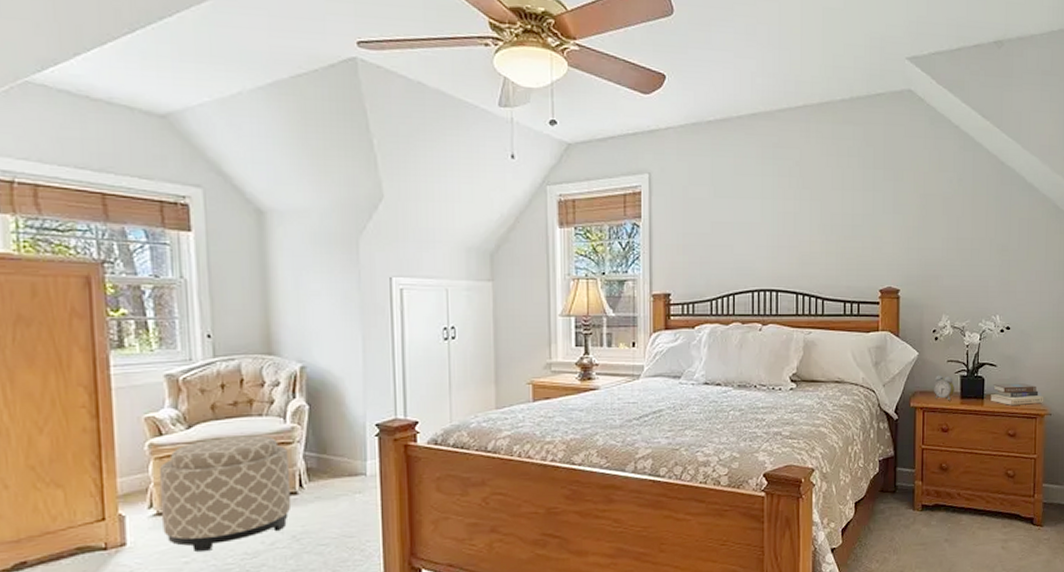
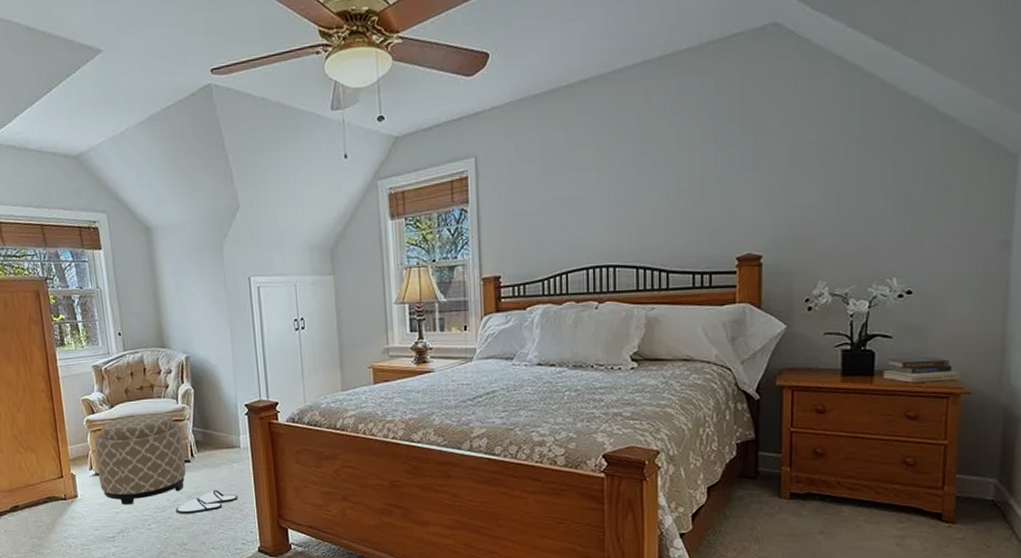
slippers: none [272,527,358,560] -> present [175,490,237,514]
alarm clock: present [933,375,954,401] -> none [805,350,834,379]

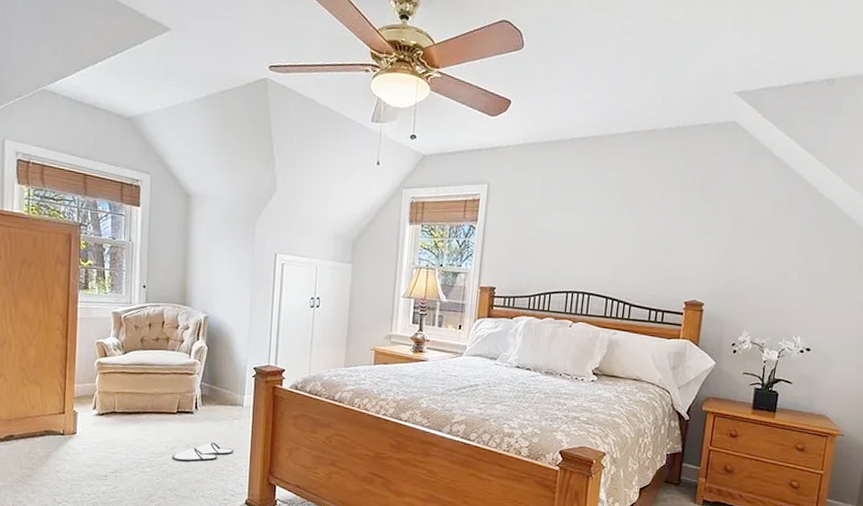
ottoman: present [94,413,187,504] -> none [100,363,190,447]
books: present [883,357,961,383] -> none [782,400,838,424]

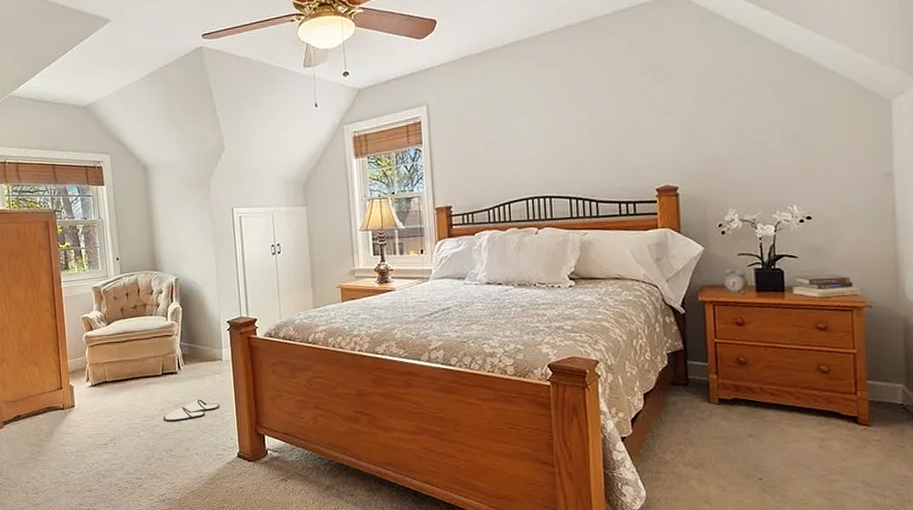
alarm clock: none [726,385,748,410] -> present [723,269,748,295]
books: none [782,400,838,424] -> present [793,274,861,298]

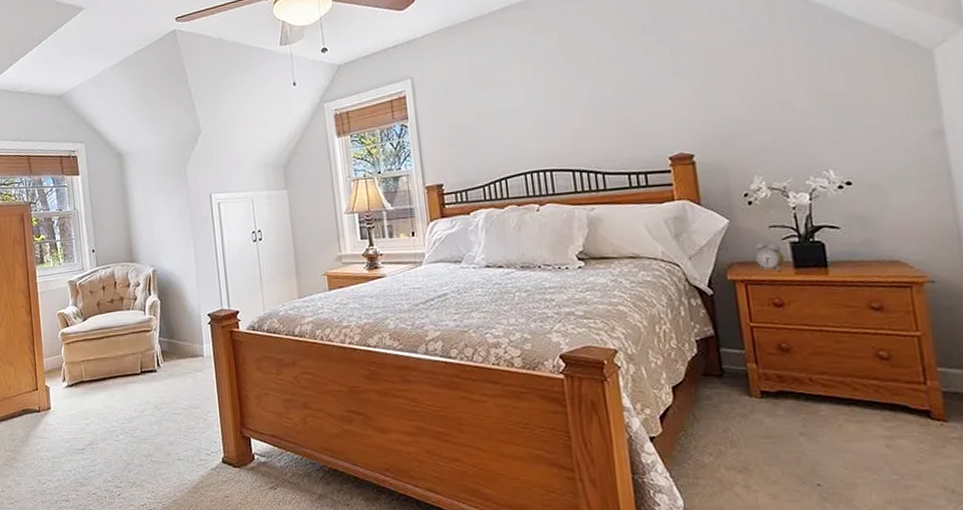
slippers: present [163,399,219,422] -> none [142,399,201,425]
books: present [793,274,861,298] -> none [837,246,920,273]

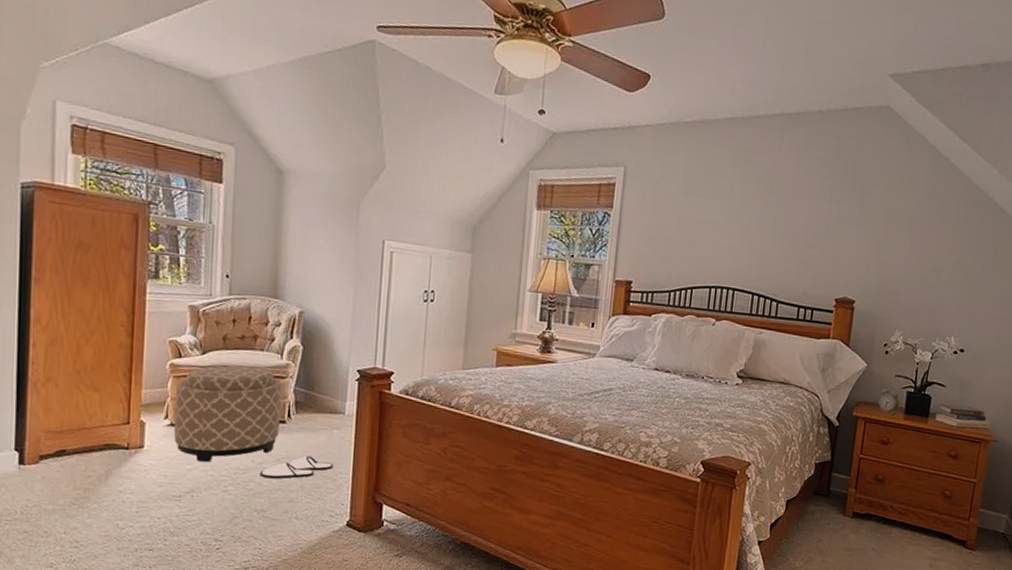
ottoman: none [68,325,153,416] -> present [173,365,282,462]
slippers: none [142,399,201,425] -> present [259,455,333,479]
books: none [837,246,920,273] -> present [935,404,992,429]

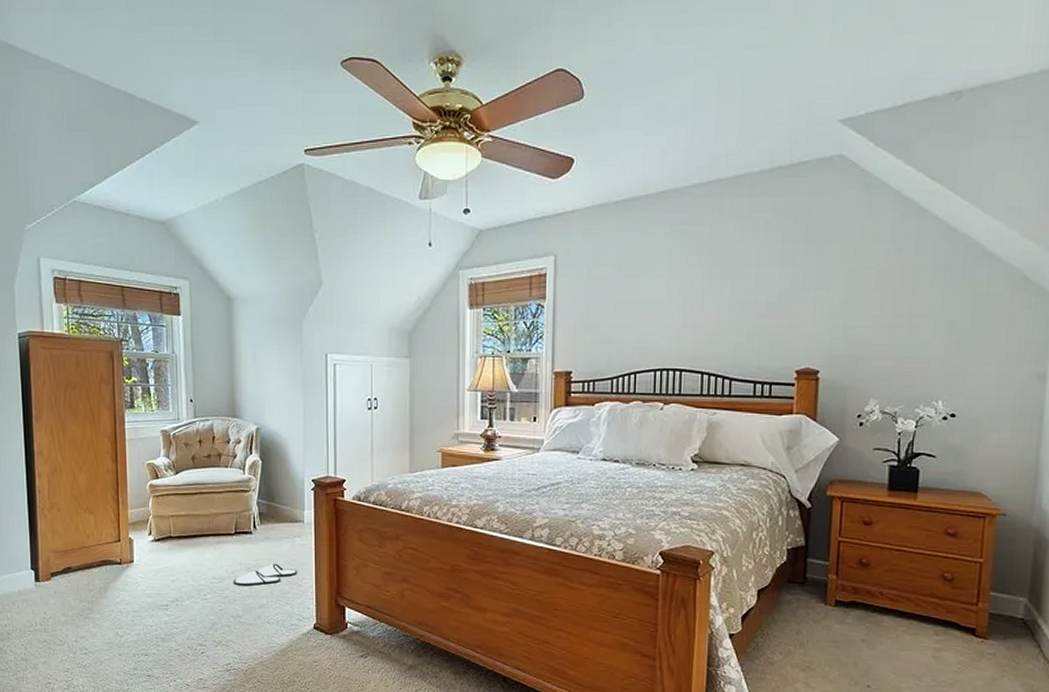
ottoman: present [173,365,282,462] -> none [156,482,248,573]
alarm clock: present [877,388,900,415] -> none [854,464,881,492]
books: present [935,404,992,429] -> none [926,477,997,502]

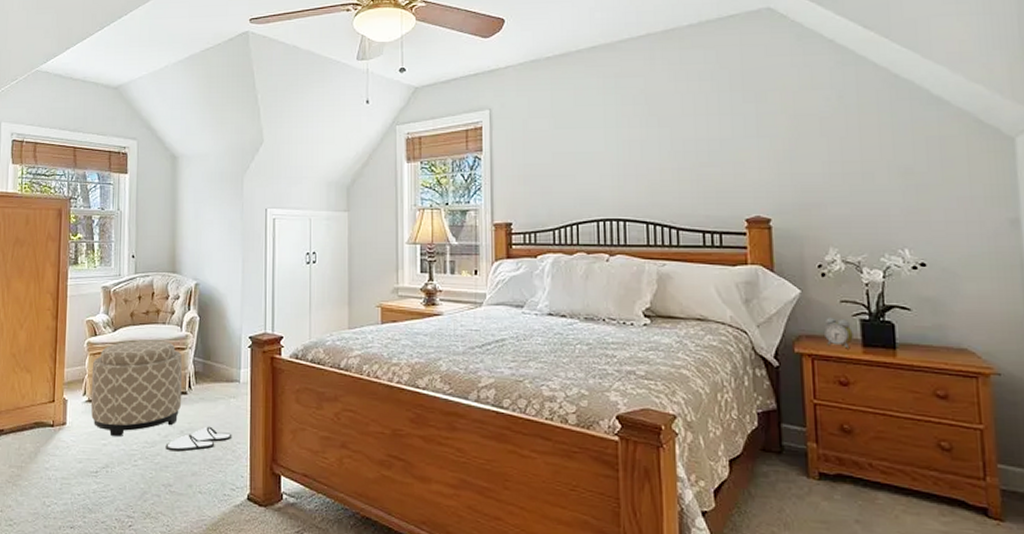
ottoman: none [156,482,248,573] -> present [91,340,183,436]
alarm clock: none [854,464,881,492] -> present [823,318,853,349]

